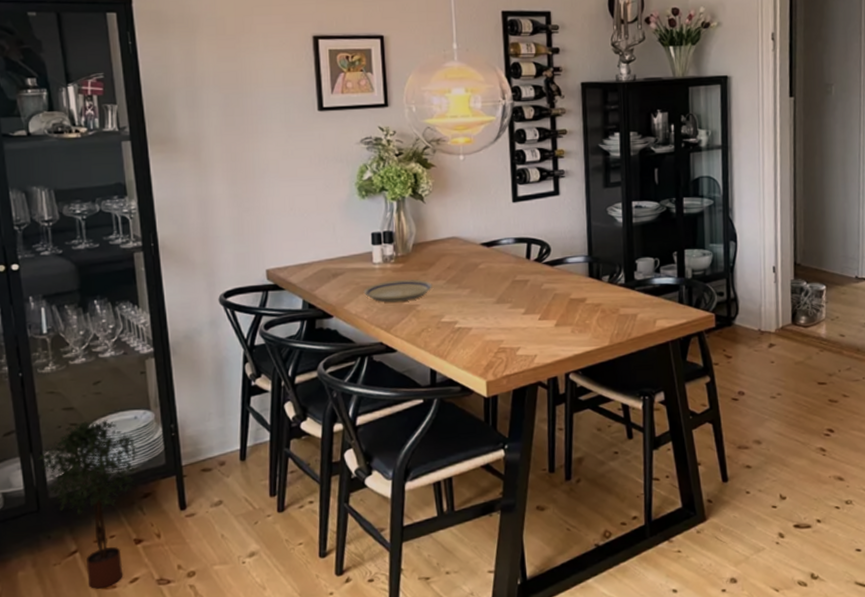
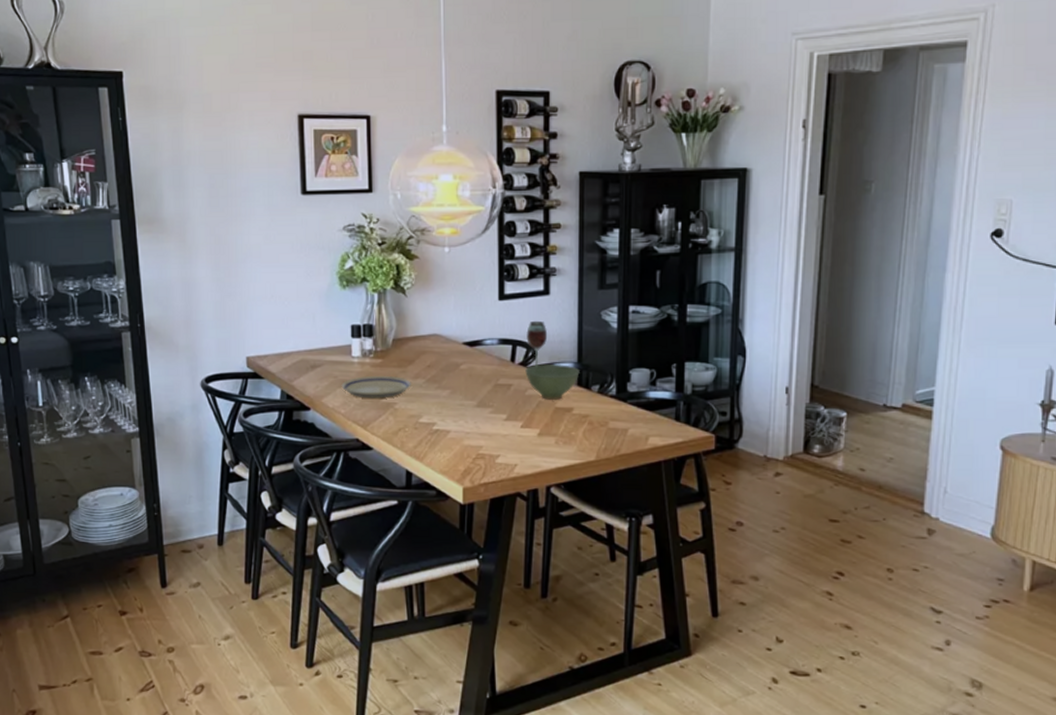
potted tree: present [37,420,140,589] -> none [33,494,126,654]
wineglass: none [540,219,560,261] -> present [526,320,548,366]
bowl: none [540,258,591,292] -> present [525,363,580,400]

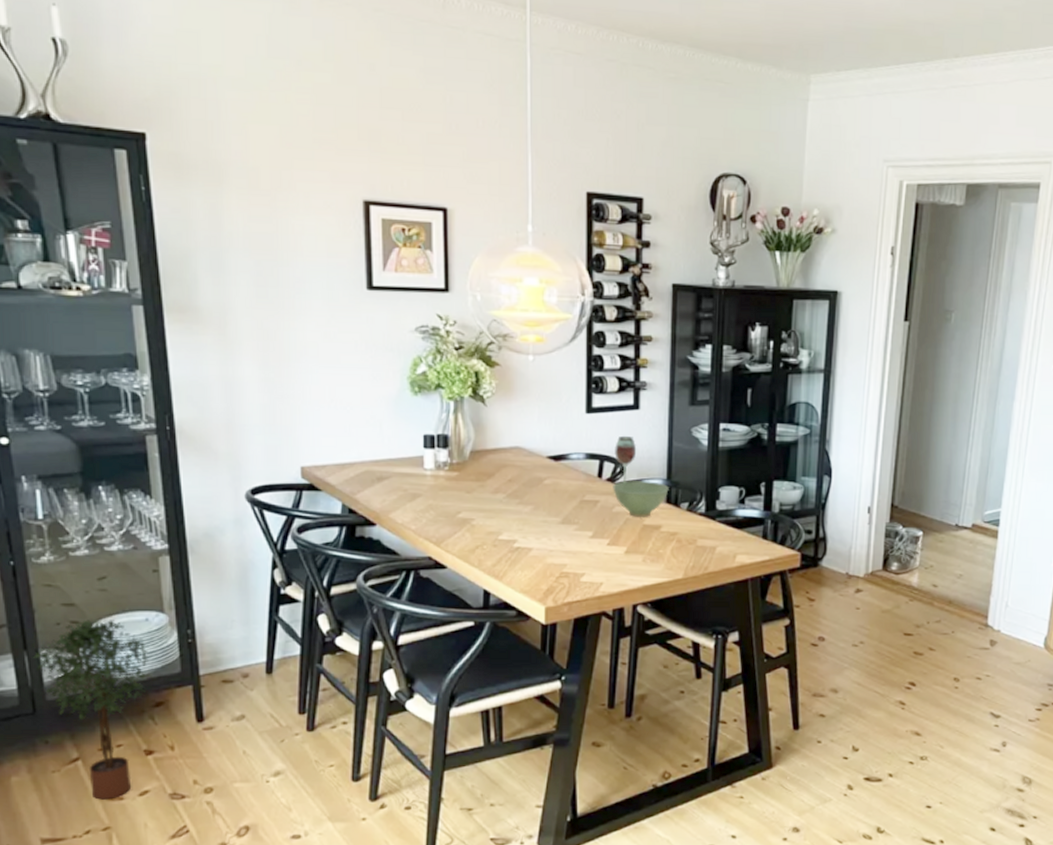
potted tree: none [33,494,126,654] -> present [32,620,152,800]
plate: present [341,375,411,399] -> none [412,489,490,514]

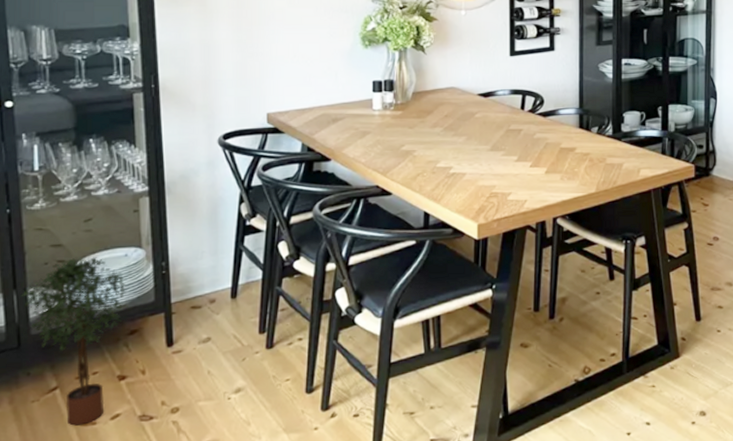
bowl: present [613,480,669,517] -> none [534,110,581,142]
wineglass: present [614,435,637,482] -> none [534,73,553,112]

